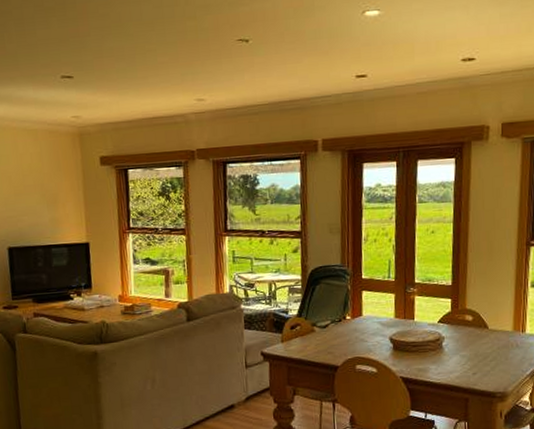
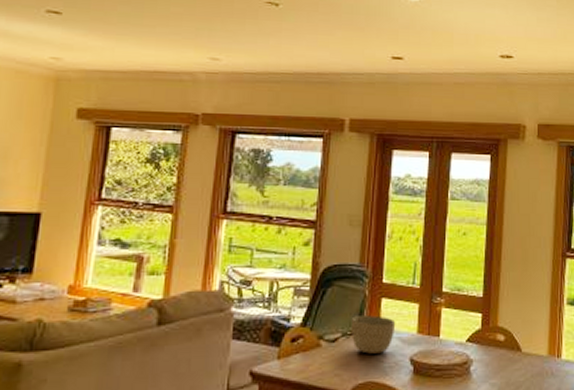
bowl: none [339,305,376,336] -> present [352,315,396,354]

